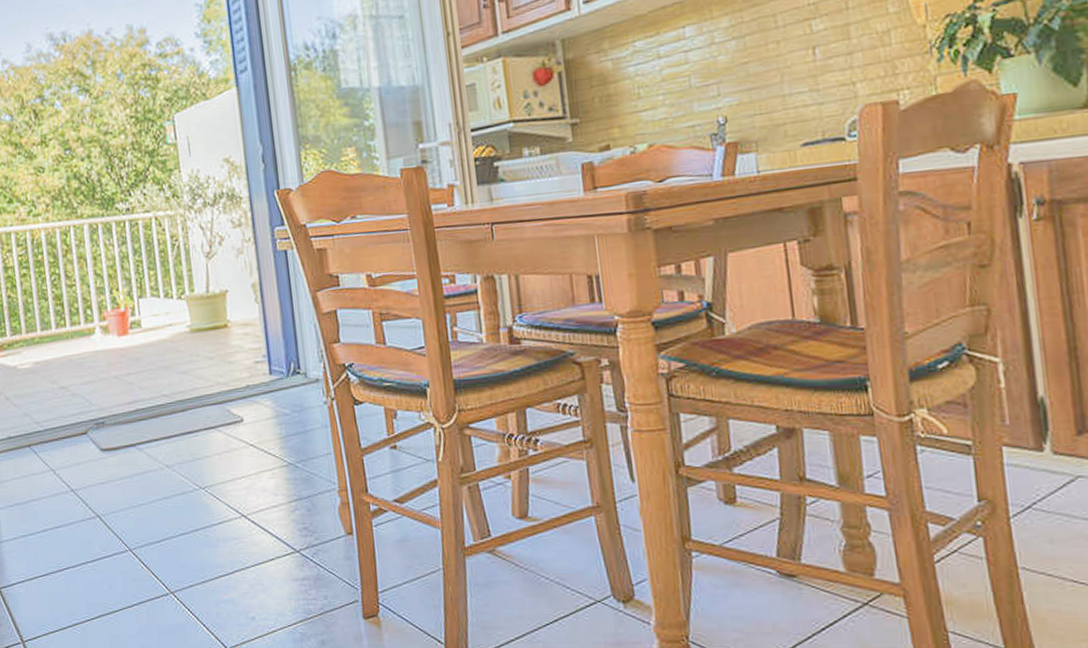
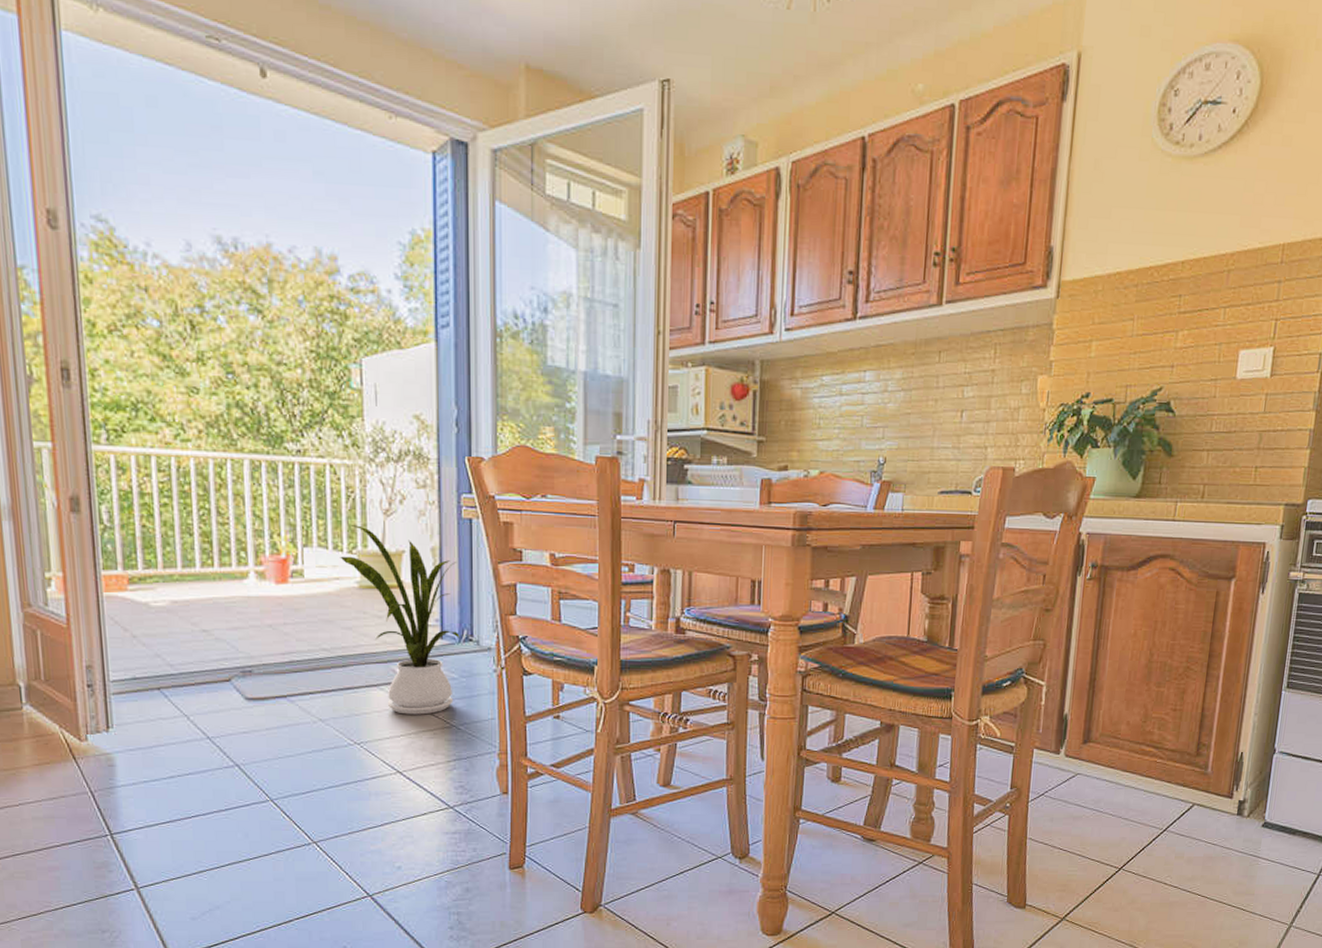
house plant: none [171,271,288,455] -> present [340,525,460,715]

